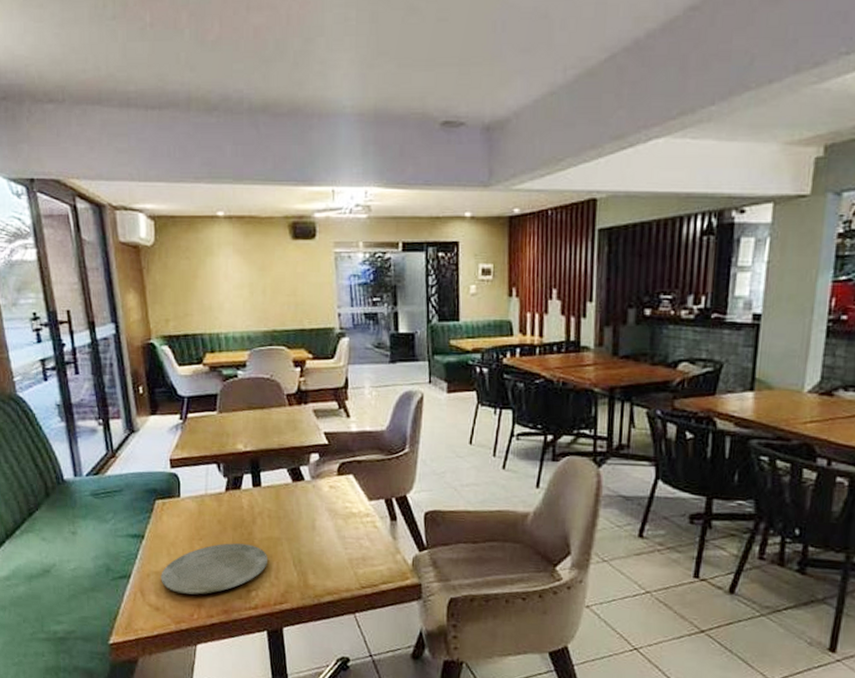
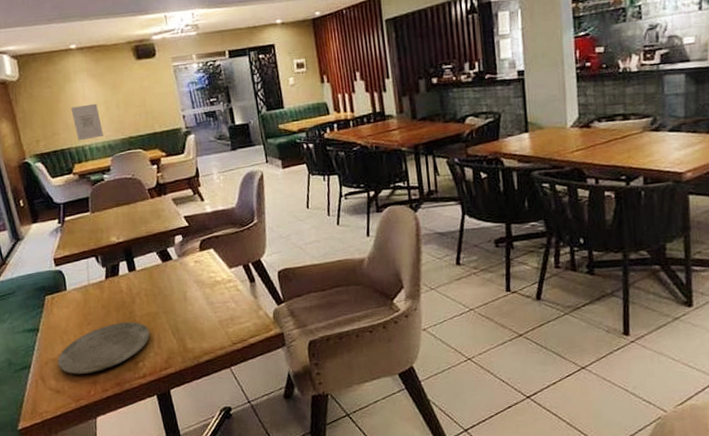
wall art: none [209,285,244,327] -> present [70,103,104,141]

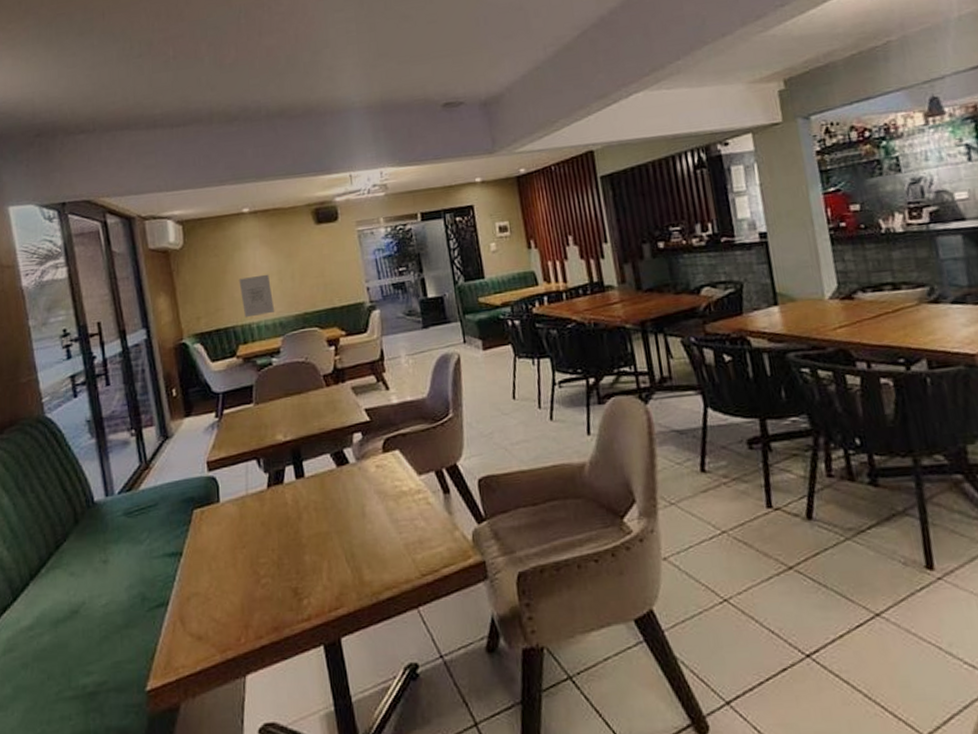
plate: present [57,322,150,375] -> none [202,544,318,615]

